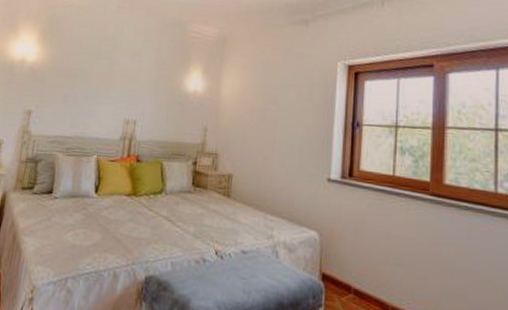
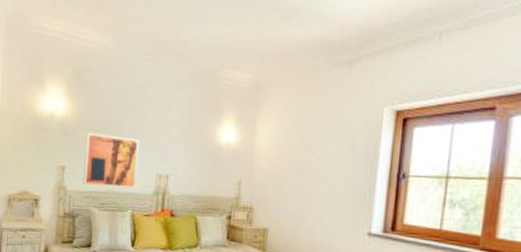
wall art: none [48,77,109,134] -> present [83,131,139,189]

